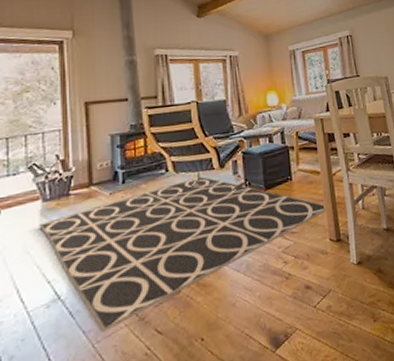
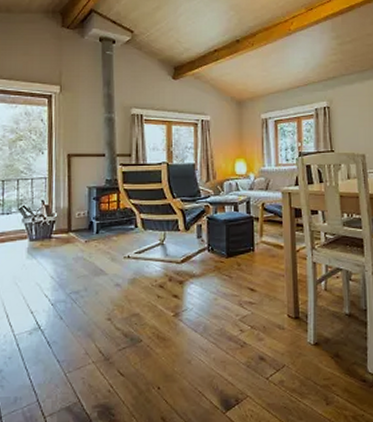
rug: present [39,176,326,332] -> none [26,235,287,364]

